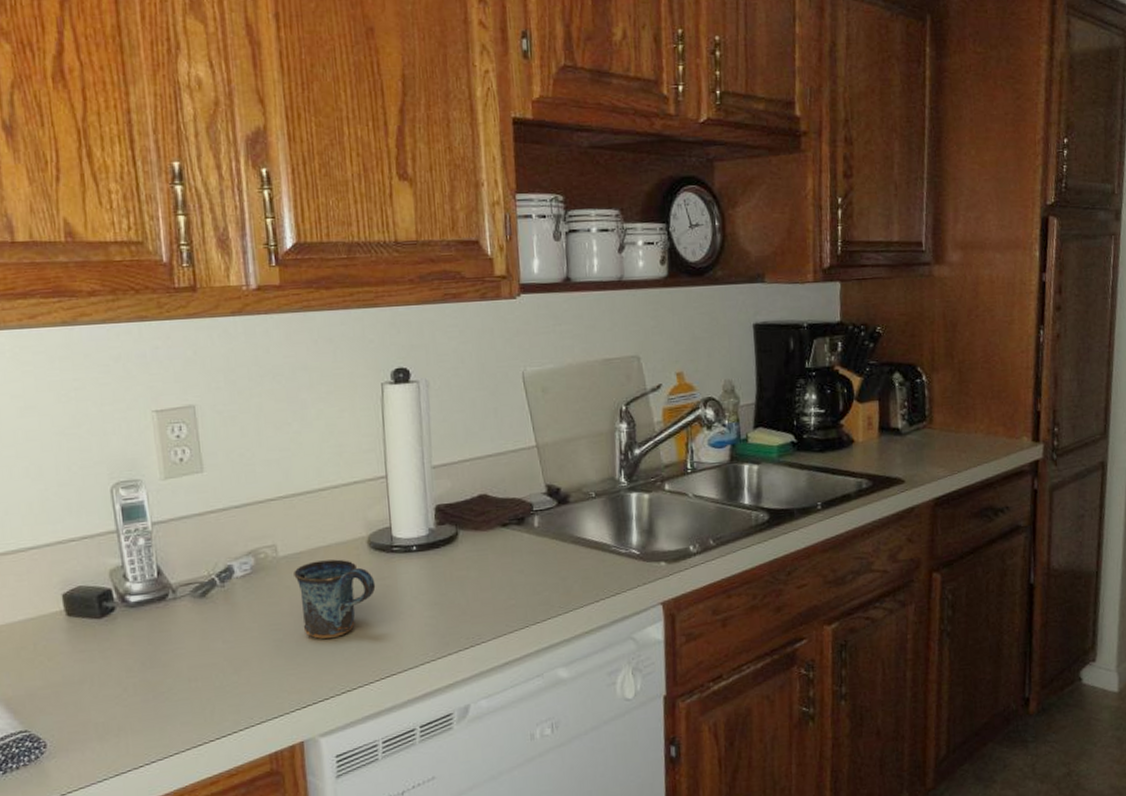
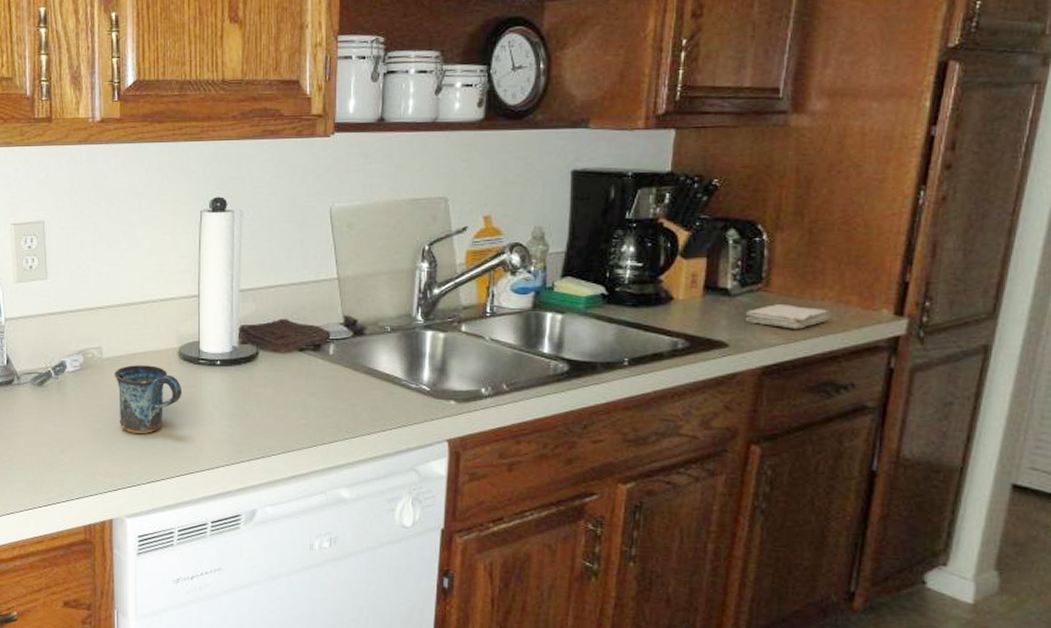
washcloth: none [915,439,984,461] -> present [745,304,831,329]

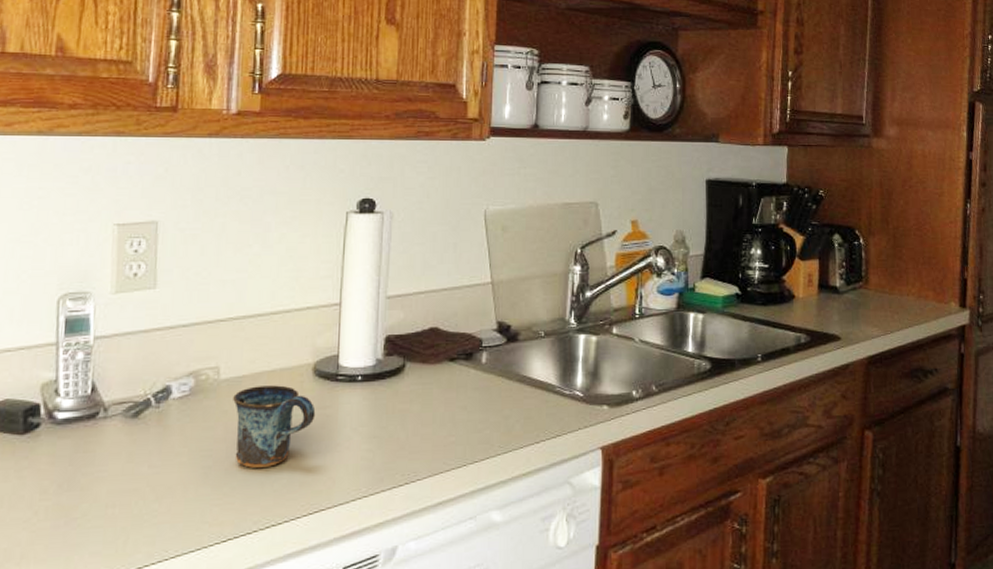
washcloth: present [745,304,831,329] -> none [852,300,915,322]

